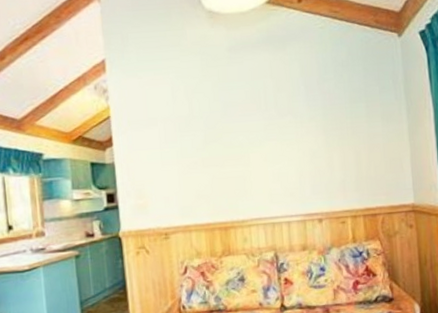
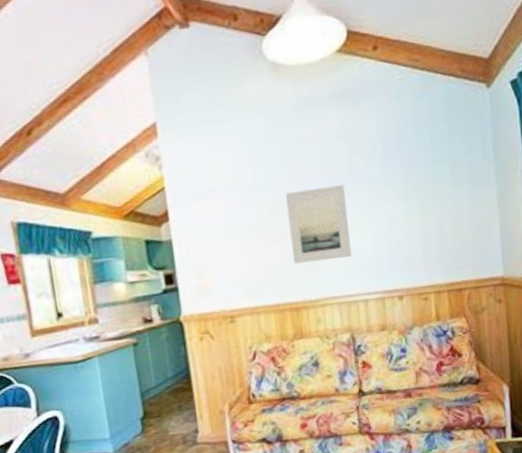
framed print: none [218,118,277,187] -> present [286,185,352,264]

